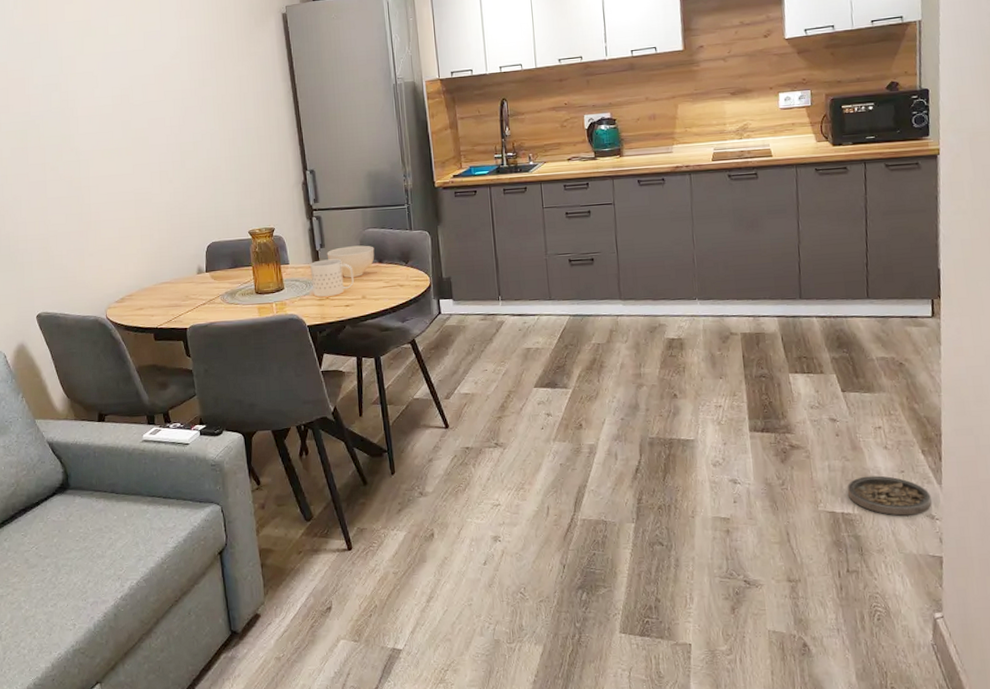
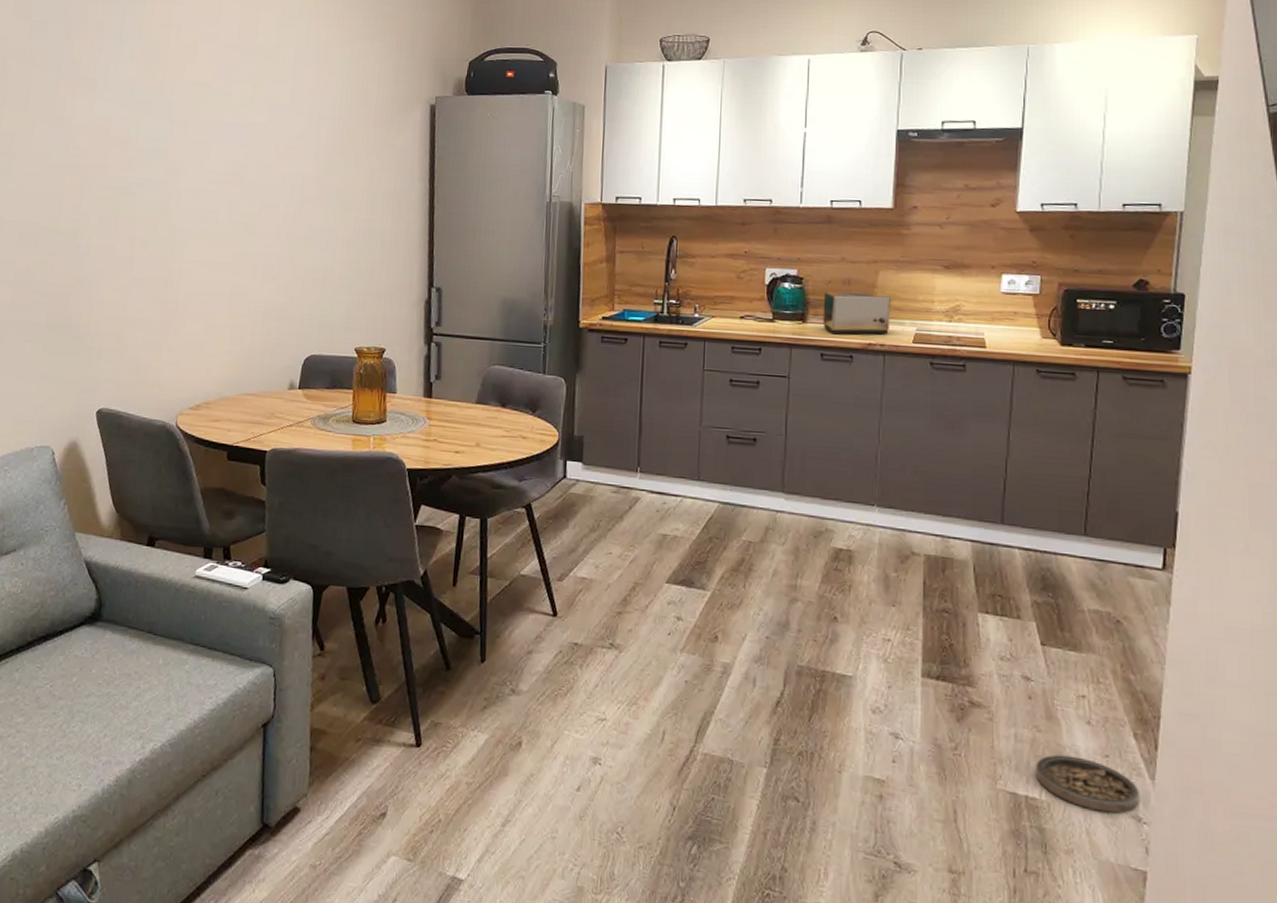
mug: present [310,259,355,298] -> none [419,394,470,439]
bowl: present [326,245,375,278] -> none [441,382,498,420]
toaster: none [634,122,692,163] -> present [823,290,891,335]

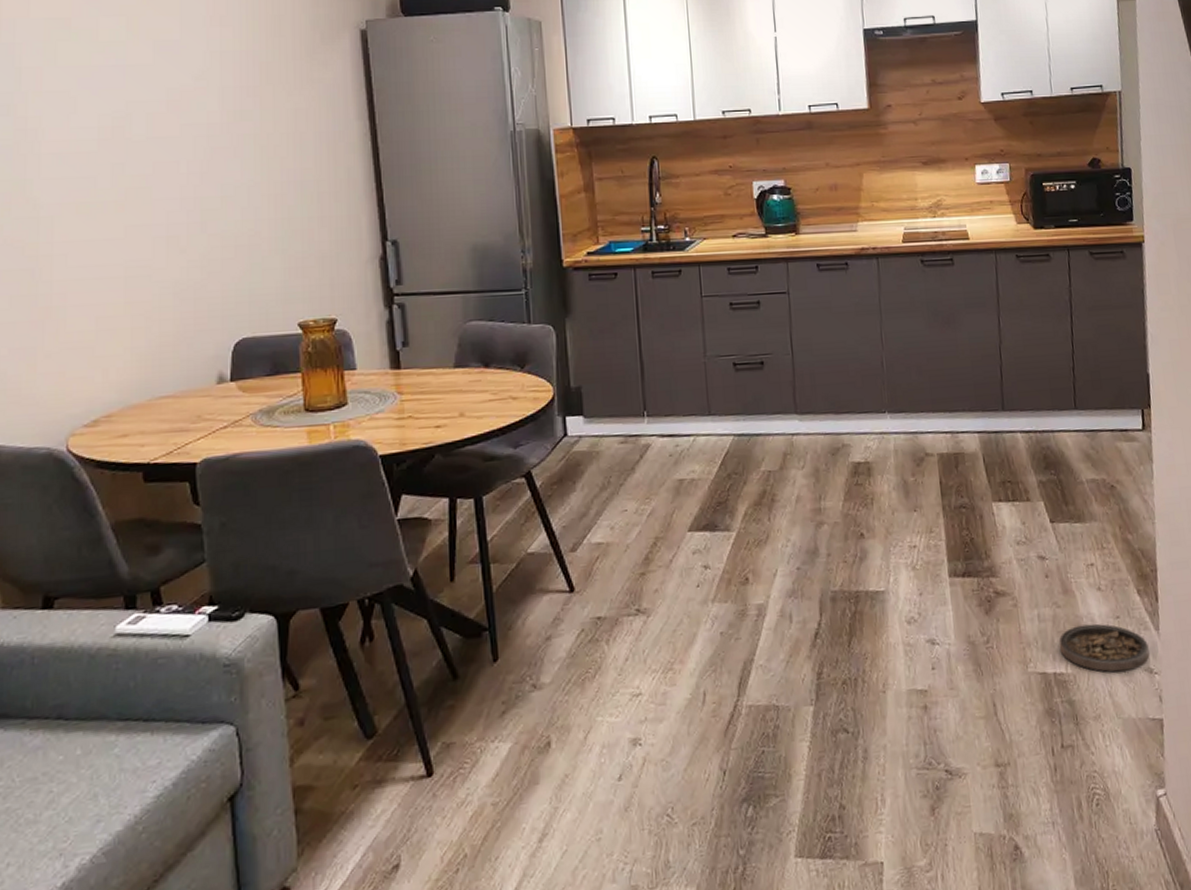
toaster: present [823,290,891,335] -> none [812,194,880,243]

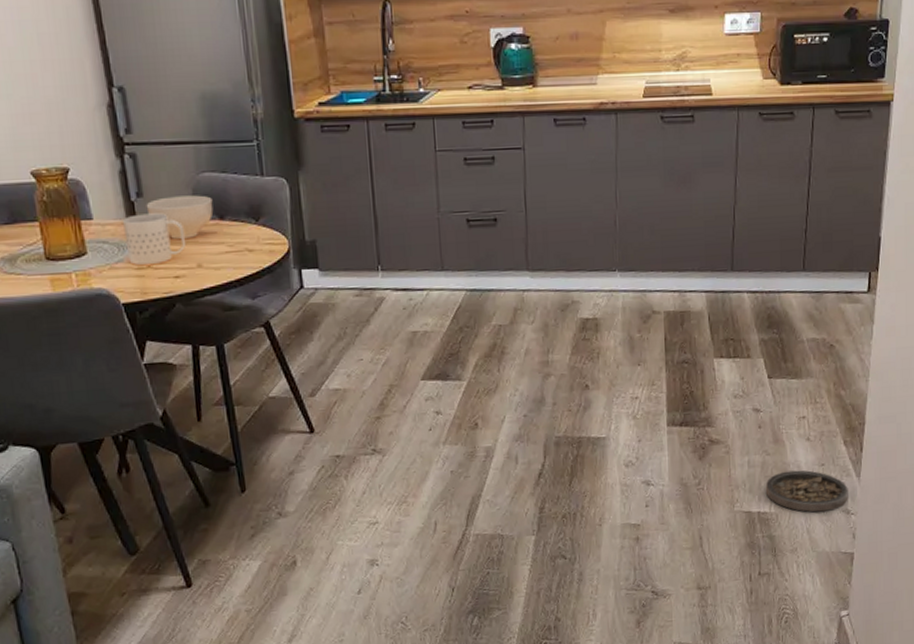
mug: none [387,362,450,416] -> present [123,213,187,266]
bowl: none [411,343,479,388] -> present [146,195,214,239]

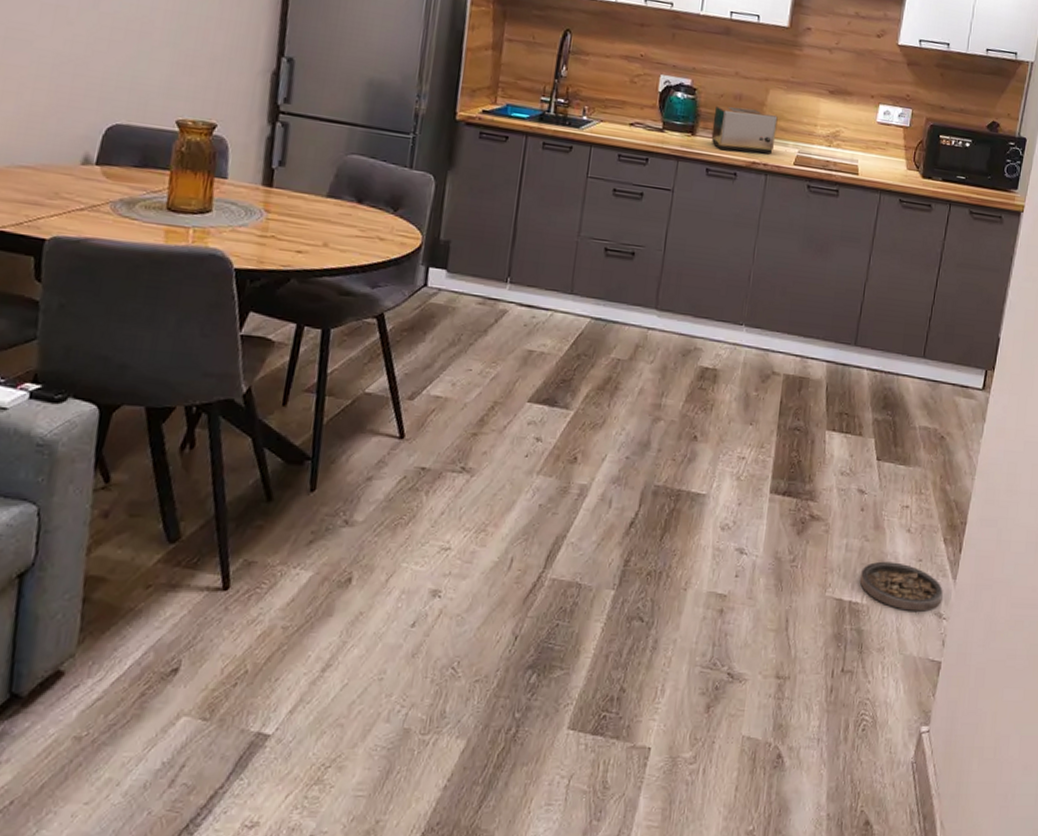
mug: present [123,213,187,266] -> none [253,182,319,236]
bowl: present [146,195,214,239] -> none [285,171,355,216]
toaster: none [552,44,621,97] -> present [711,105,778,155]

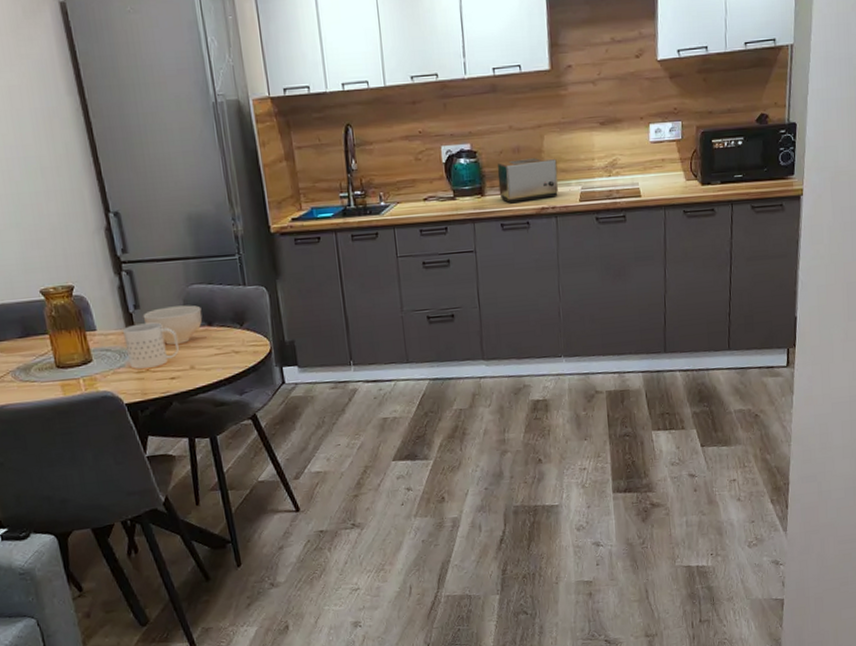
mug: none [253,182,319,236] -> present [123,322,180,370]
bowl: none [285,171,355,216] -> present [142,305,203,345]
pet bowl: present [859,561,943,612] -> none [702,527,777,565]

